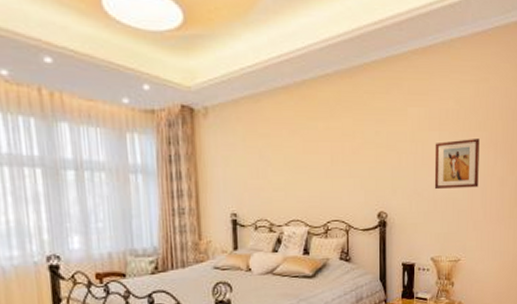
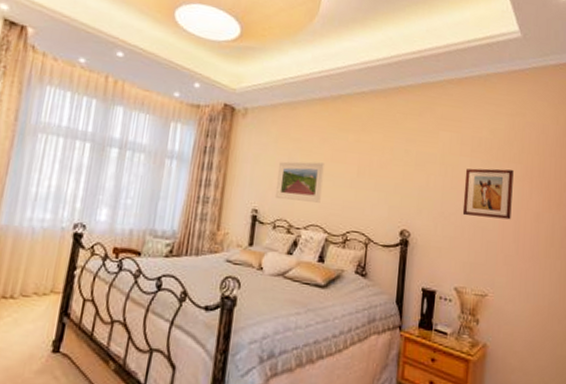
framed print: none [251,156,298,200] -> present [276,161,324,203]

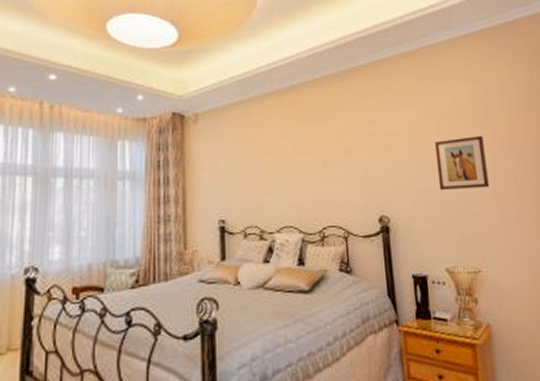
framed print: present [276,161,324,203] -> none [241,159,290,205]

